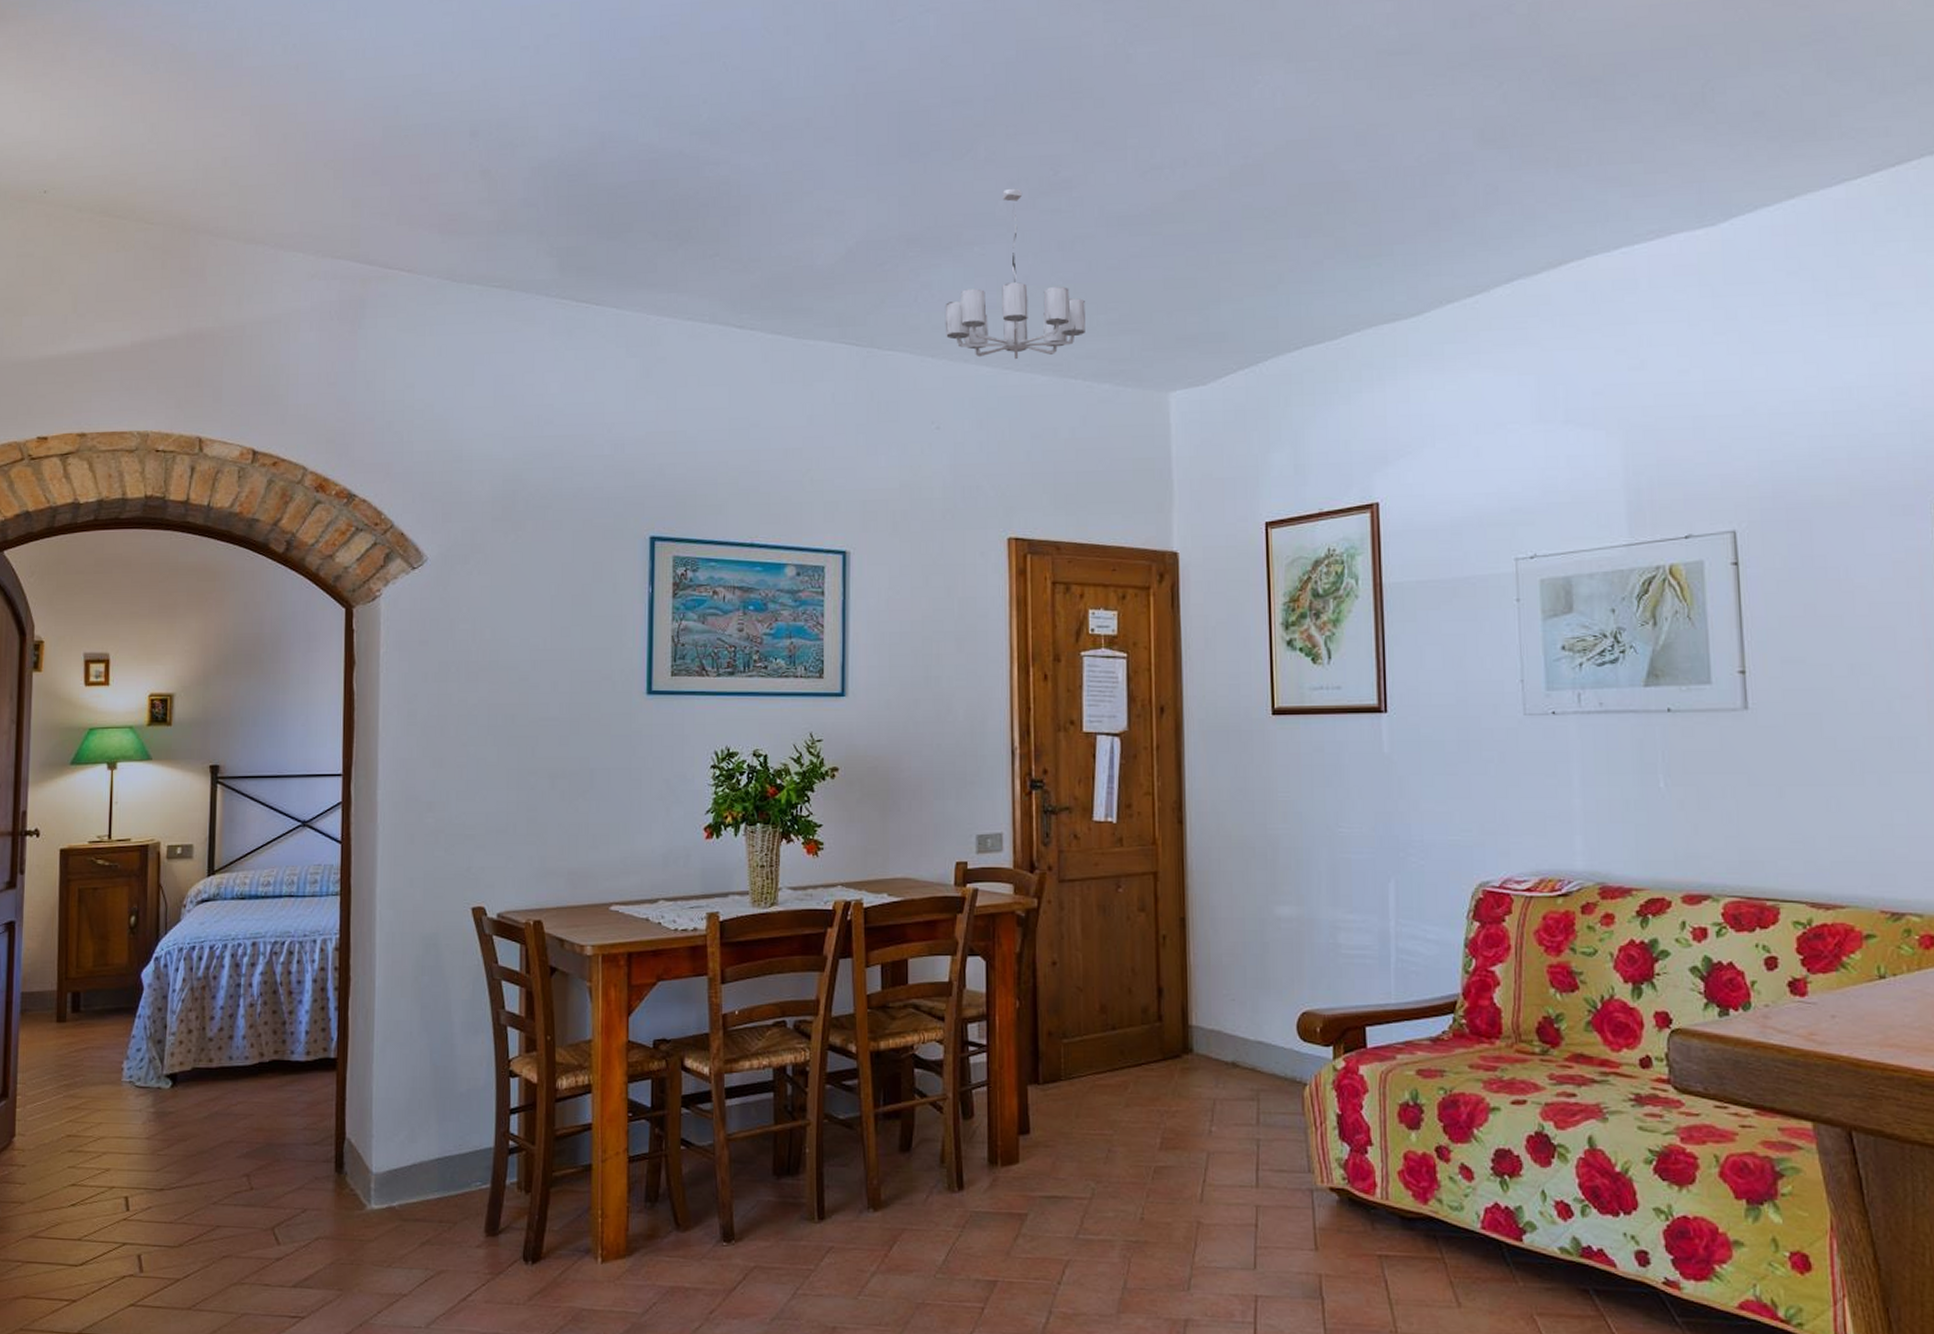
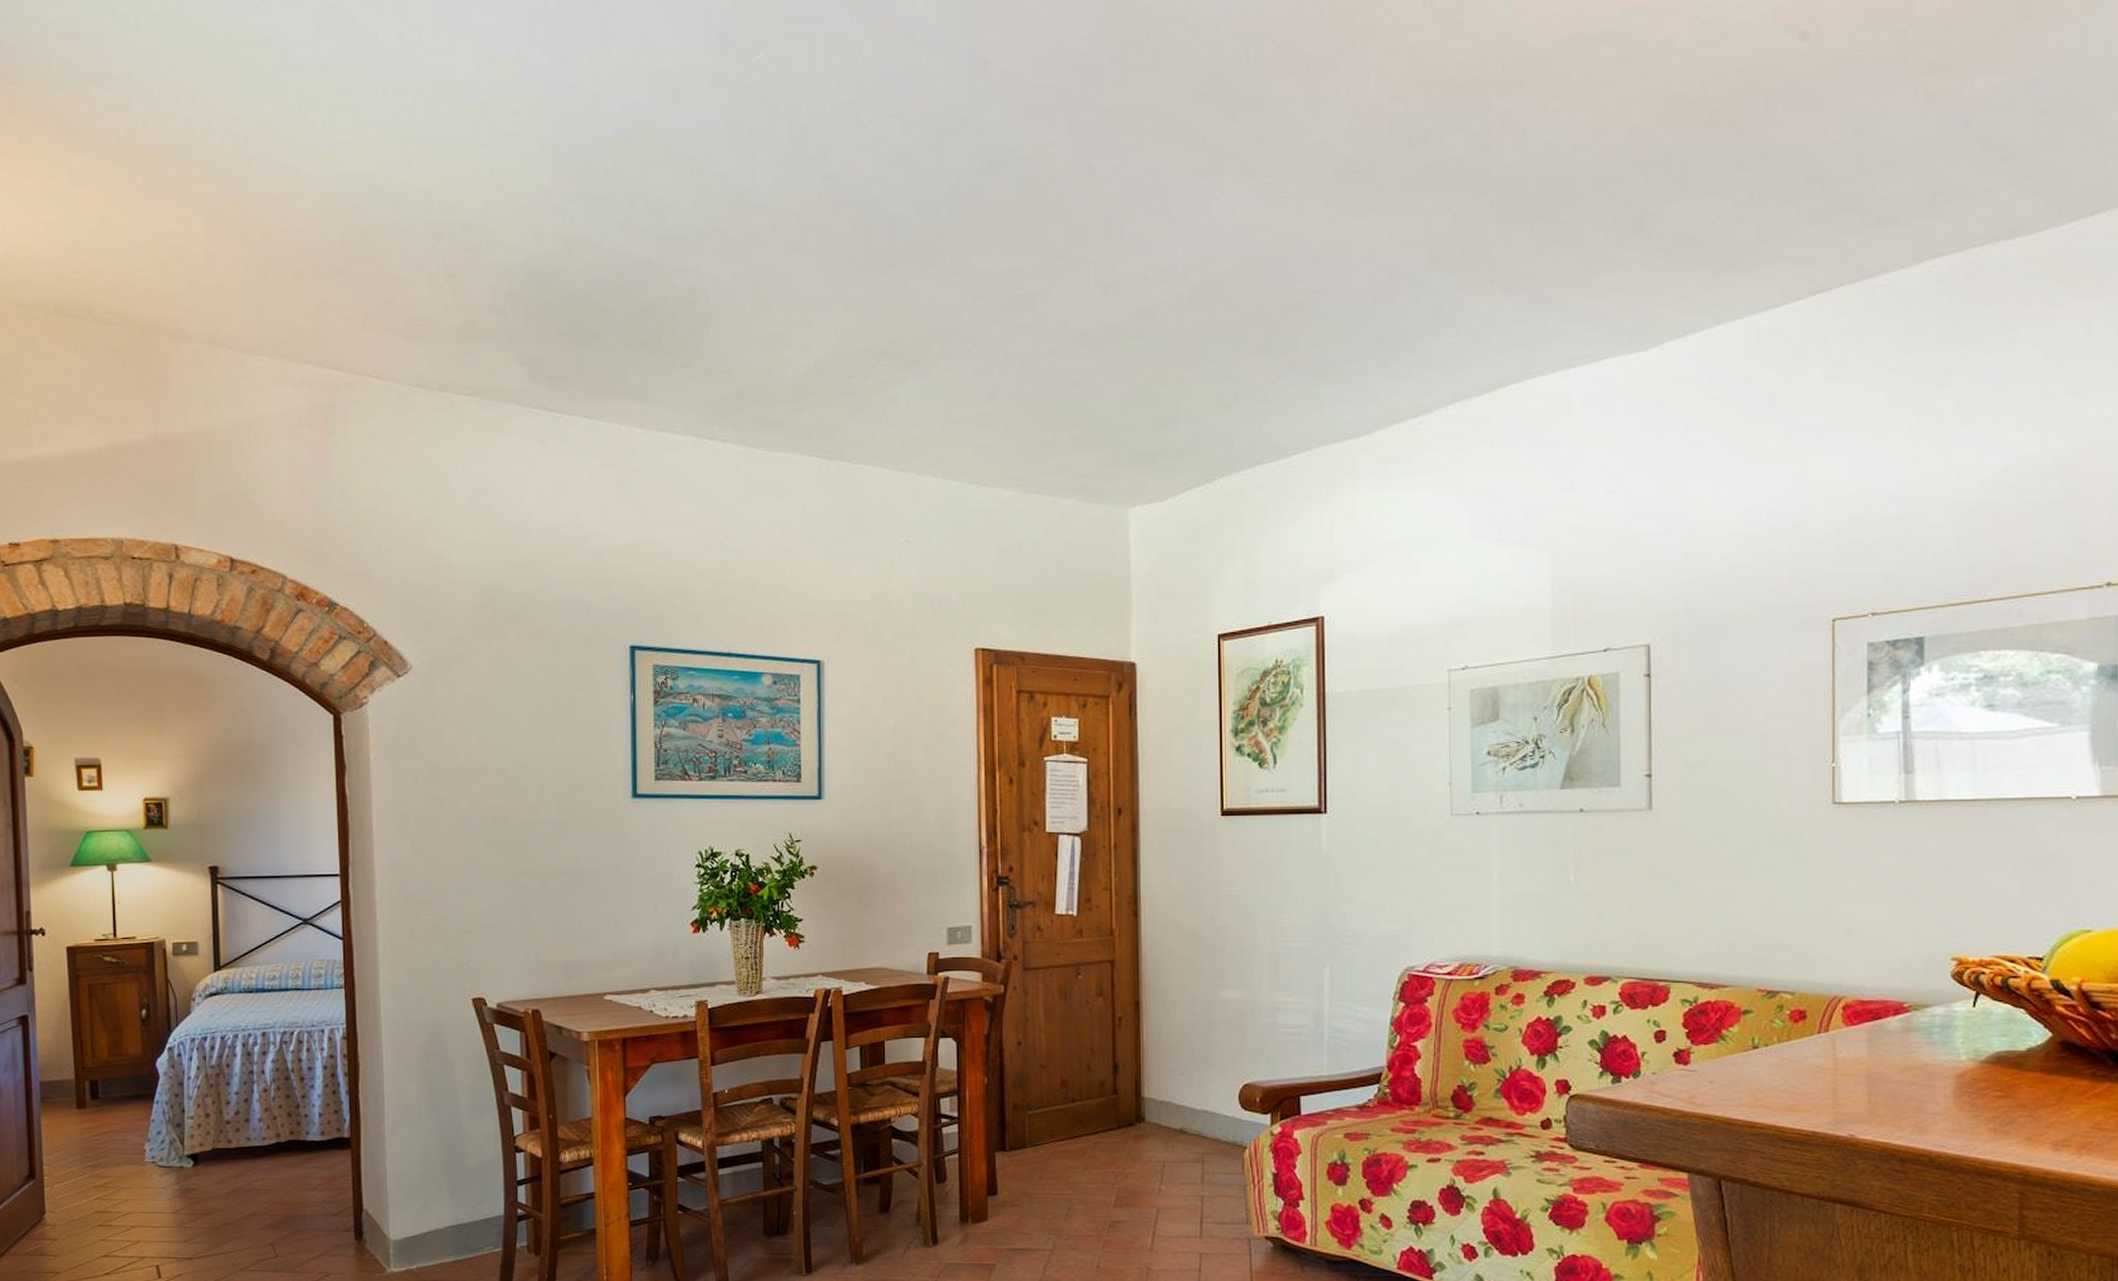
chandelier: present [945,188,1085,360] -> none [912,302,1049,475]

